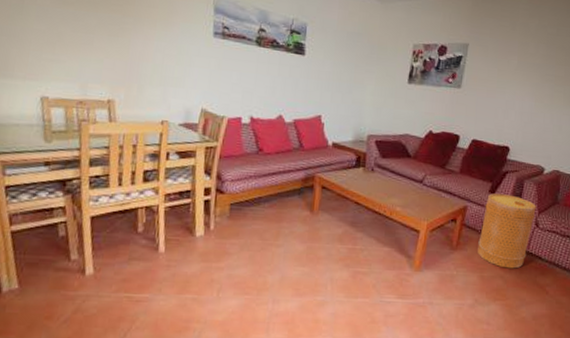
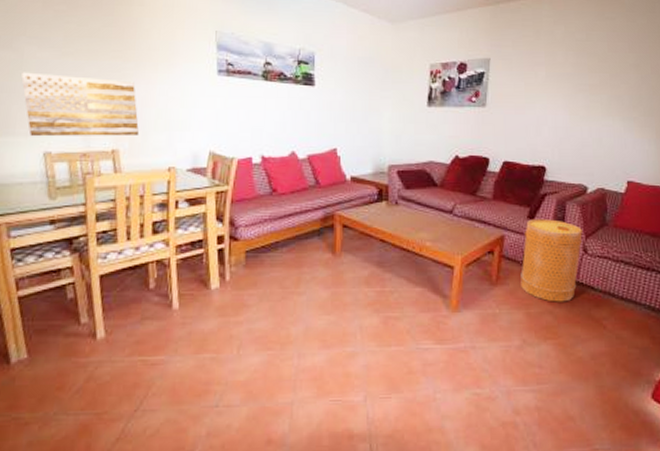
wall art: none [21,17,136,88] -> present [21,72,140,137]

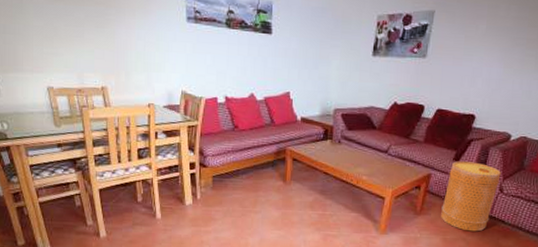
wall art: present [21,72,140,137] -> none [23,15,123,75]

